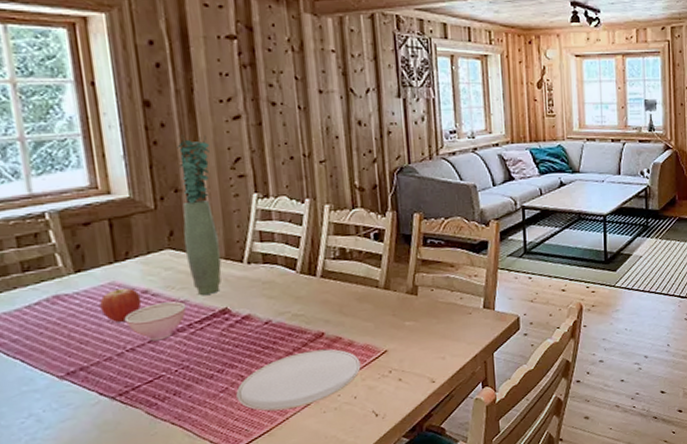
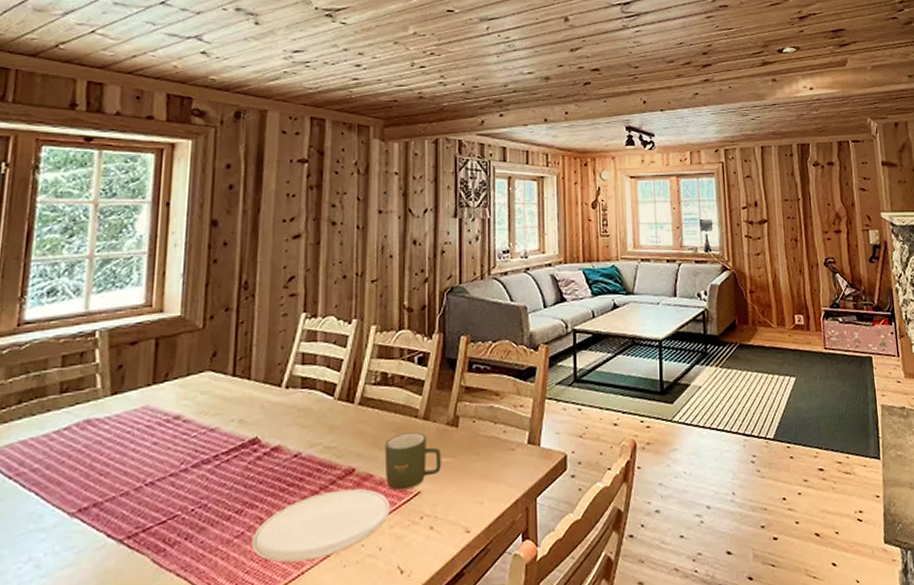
fruit: present [99,287,142,322] -> none [128,412,172,451]
bowl: present [124,301,187,342] -> none [150,429,216,475]
vase: present [177,134,222,295] -> none [224,253,267,422]
mug: none [349,300,405,351] -> present [384,432,441,491]

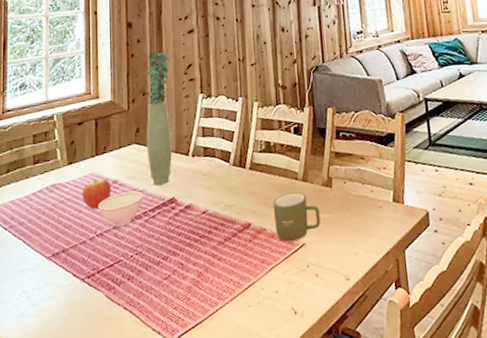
fruit: none [128,412,172,451] -> present [82,178,112,209]
bowl: none [150,429,216,475] -> present [98,191,144,227]
vase: none [224,253,267,422] -> present [146,47,173,185]
plate: present [251,488,390,564] -> none [176,240,282,302]

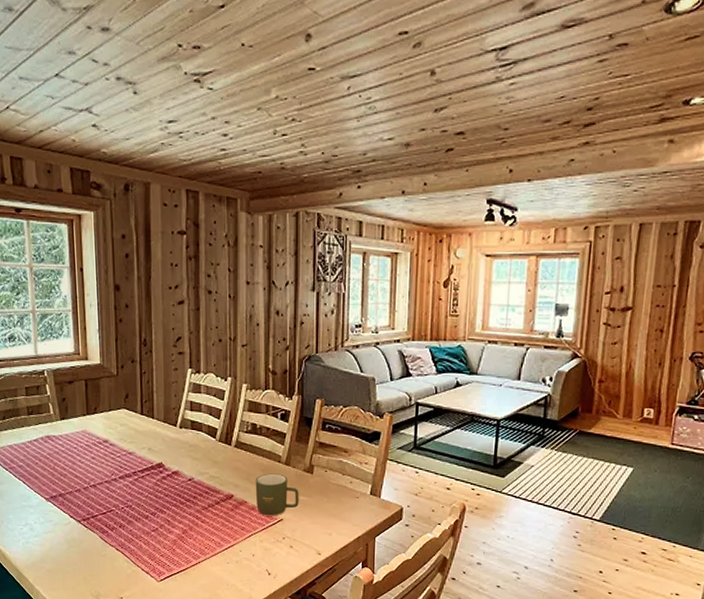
fruit: present [82,178,112,209] -> none [75,436,103,463]
bowl: present [98,191,144,227] -> none [90,451,133,482]
vase: present [146,47,173,185] -> none [135,315,161,450]

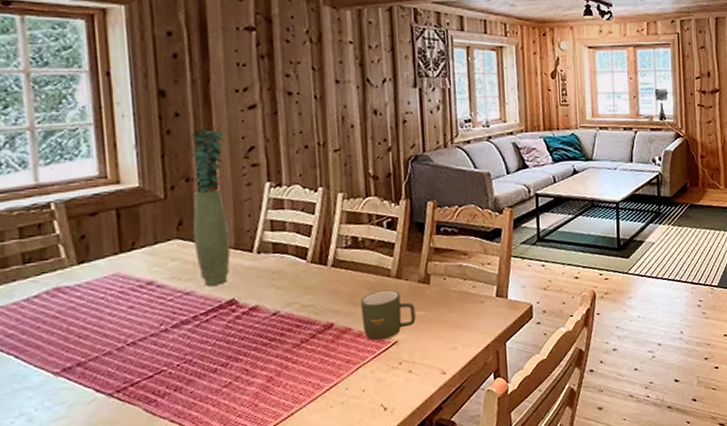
vase: none [135,315,161,450] -> present [190,124,231,286]

